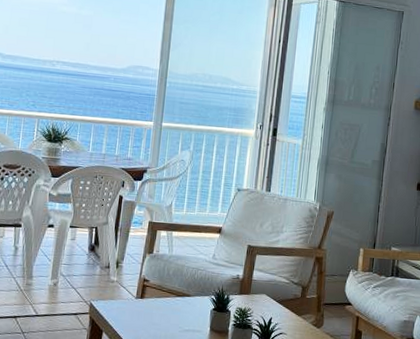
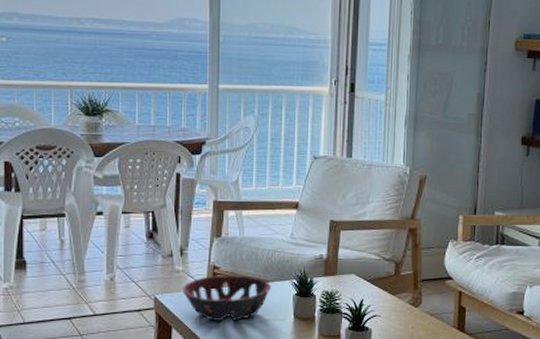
decorative bowl: none [115,287,193,330] -> present [183,275,272,321]

